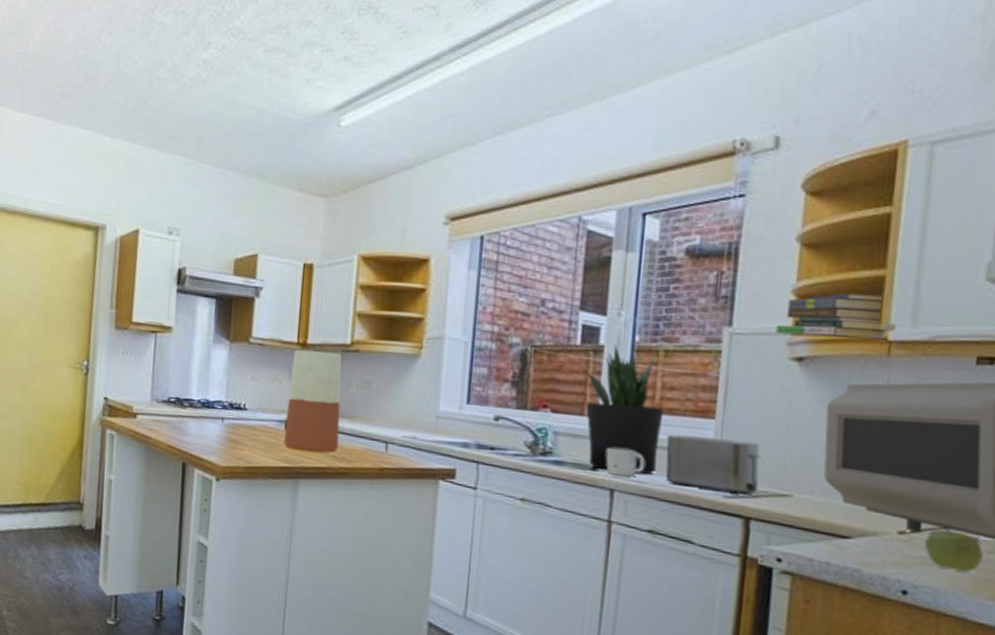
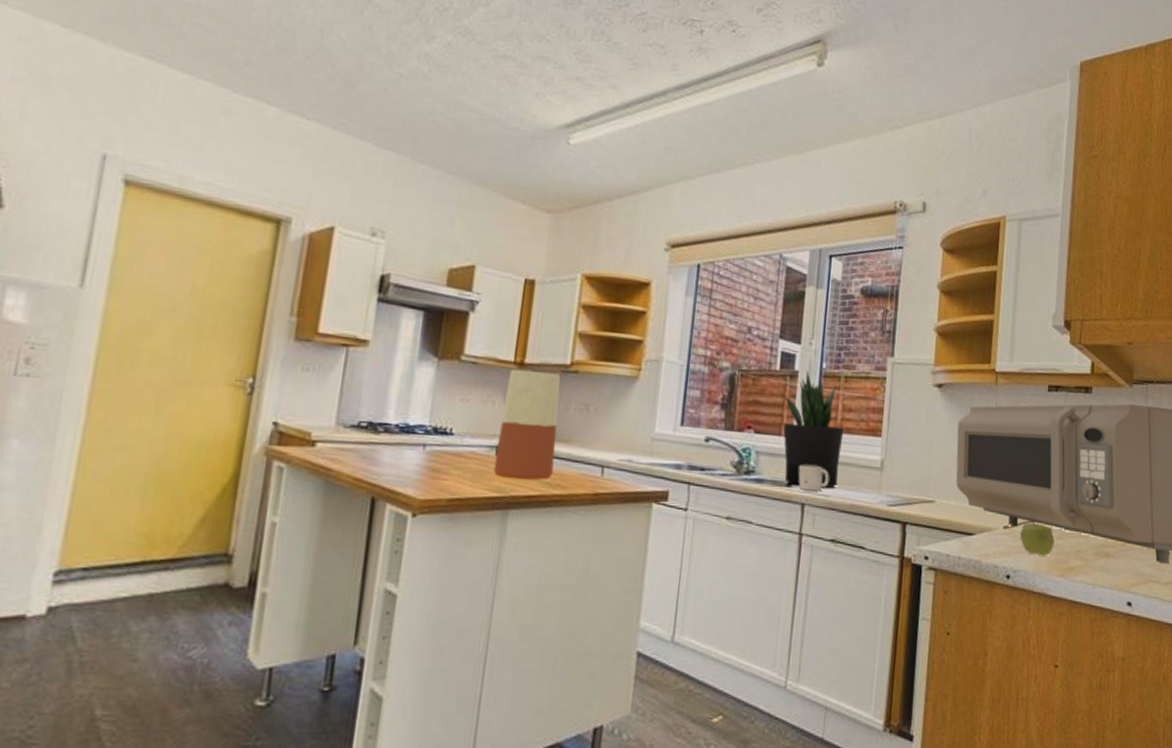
toaster: present [665,434,762,495] -> none [844,451,914,503]
books: present [775,293,897,340] -> none [923,332,1001,371]

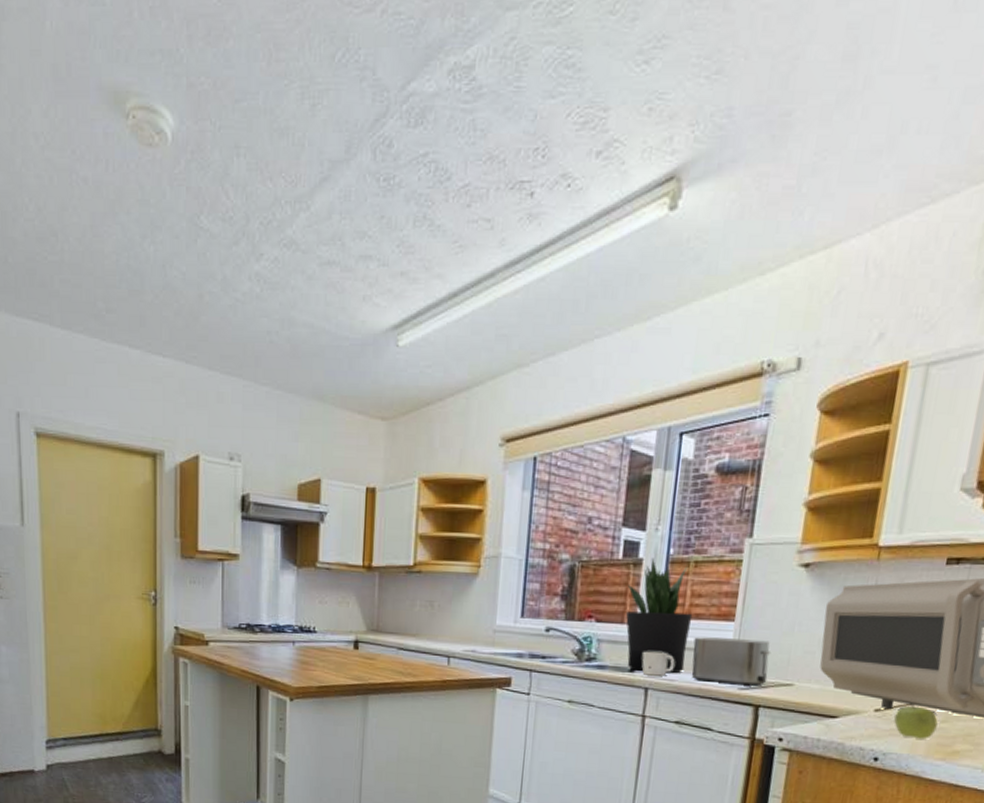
vase: present [493,369,561,481] -> none [352,573,406,670]
toaster: none [844,451,914,503] -> present [691,637,771,686]

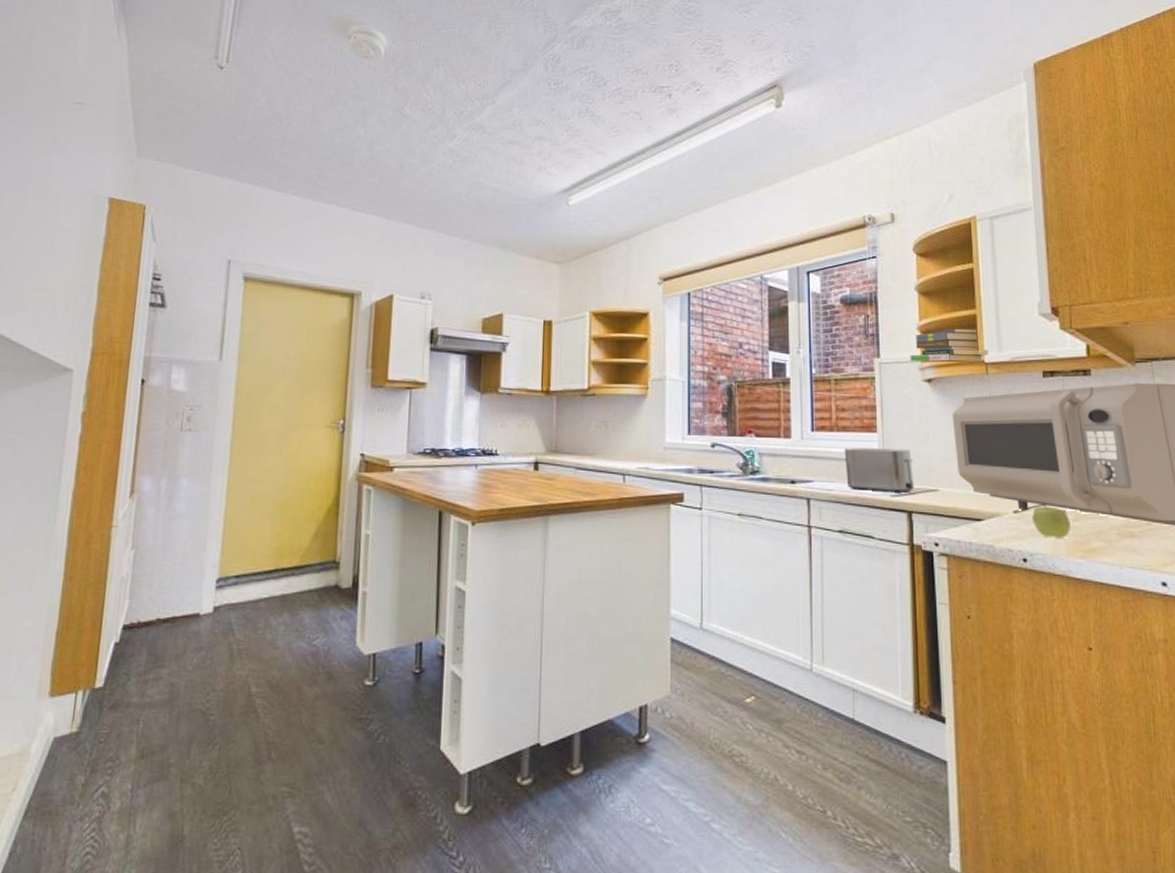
planter: present [626,558,693,674] -> none [780,377,840,484]
mug: present [641,651,675,676] -> none [801,463,830,486]
books: none [788,504,887,546] -> present [910,328,989,363]

